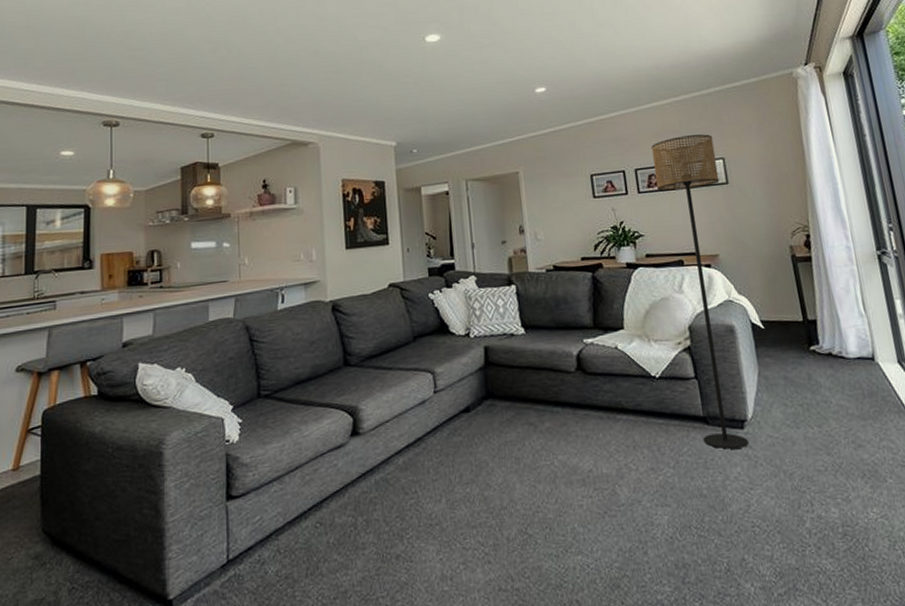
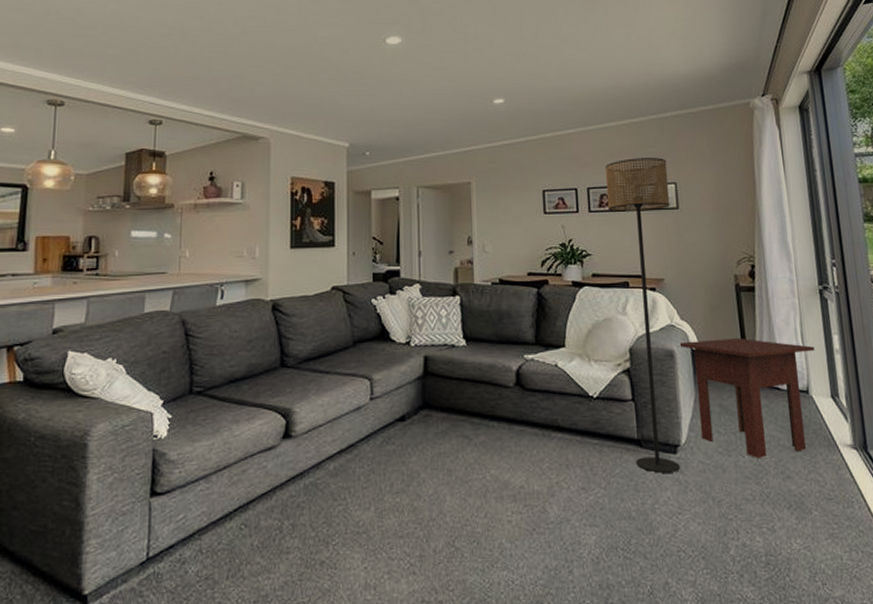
side table: none [738,308,878,429] -> present [678,337,815,458]

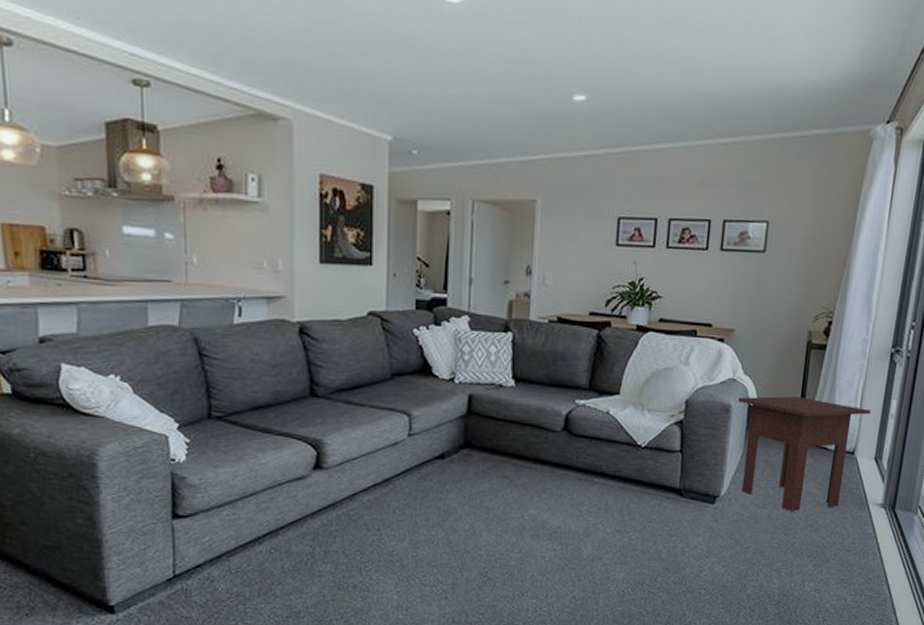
floor lamp: present [604,158,680,473] -> none [673,187,763,521]

